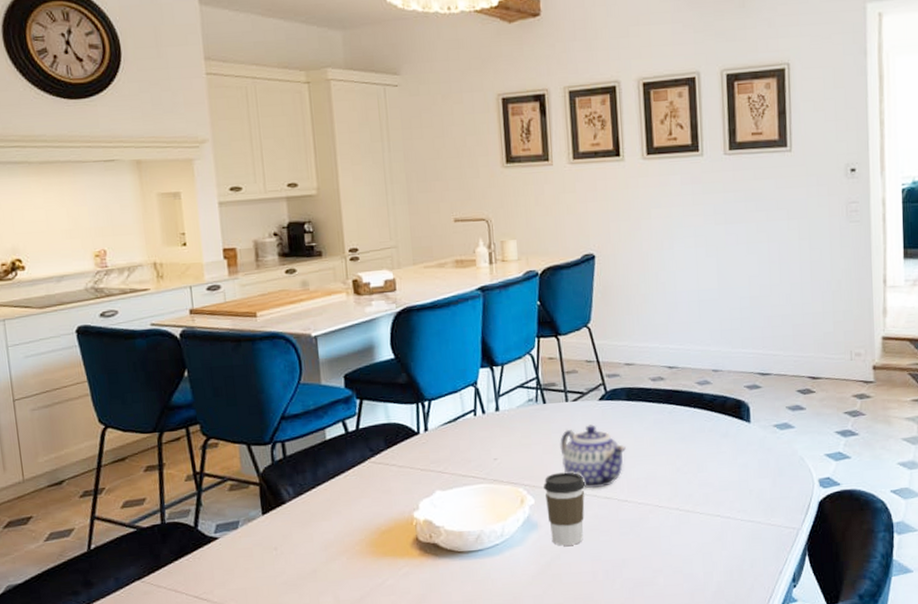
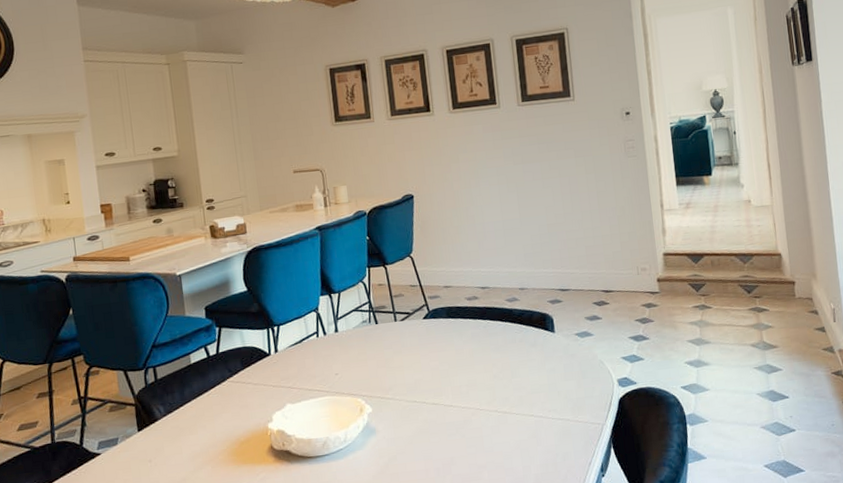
coffee cup: present [544,472,585,546] -> none [379,382,416,448]
teapot: present [560,424,626,488] -> none [391,340,449,396]

